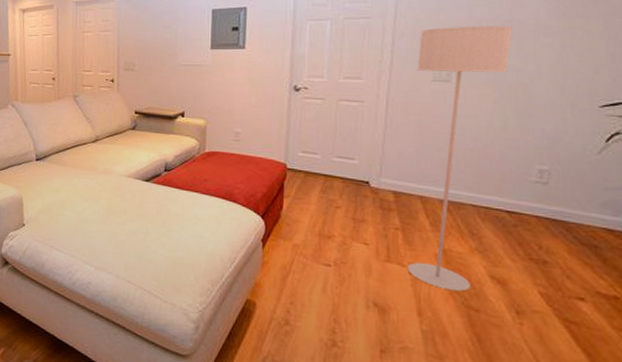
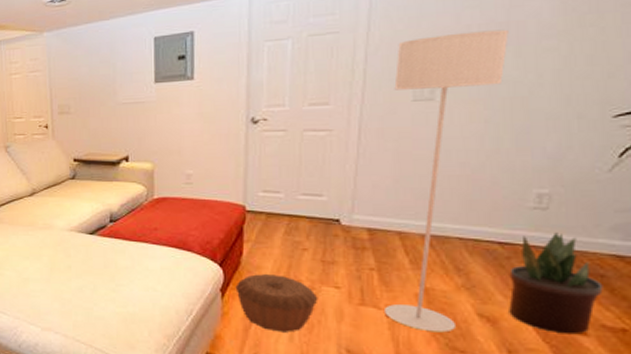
woven basket: none [275,227,349,284] -> present [235,274,318,332]
planter: none [516,205,597,300] -> present [509,232,603,335]

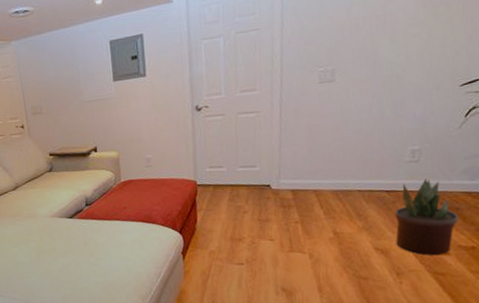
woven basket: present [235,274,318,332] -> none [193,235,258,282]
floor lamp: present [385,29,509,333] -> none [304,20,386,267]

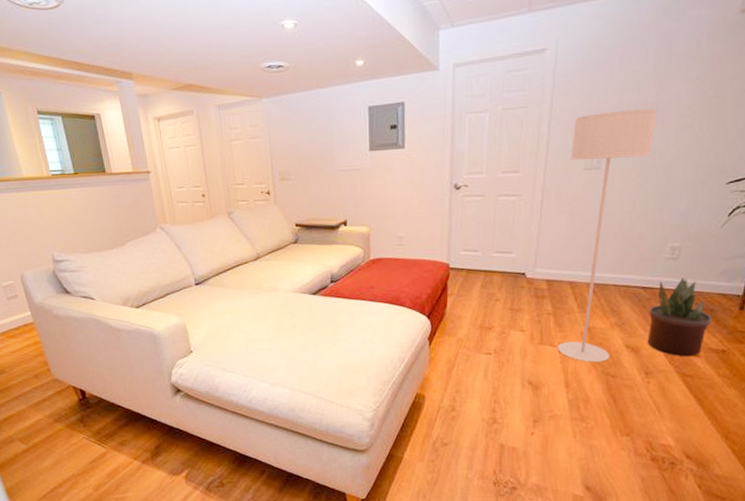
floor lamp: none [304,20,386,267] -> present [558,108,657,363]

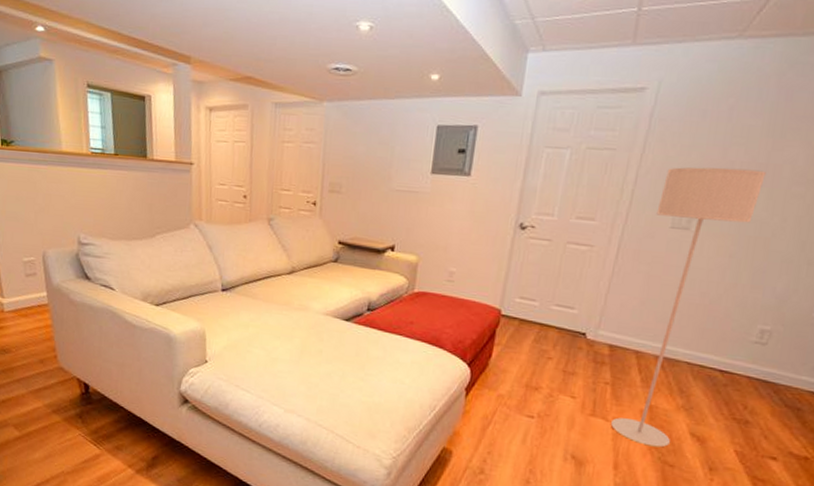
planter: present [647,277,712,357] -> none [717,366,798,459]

